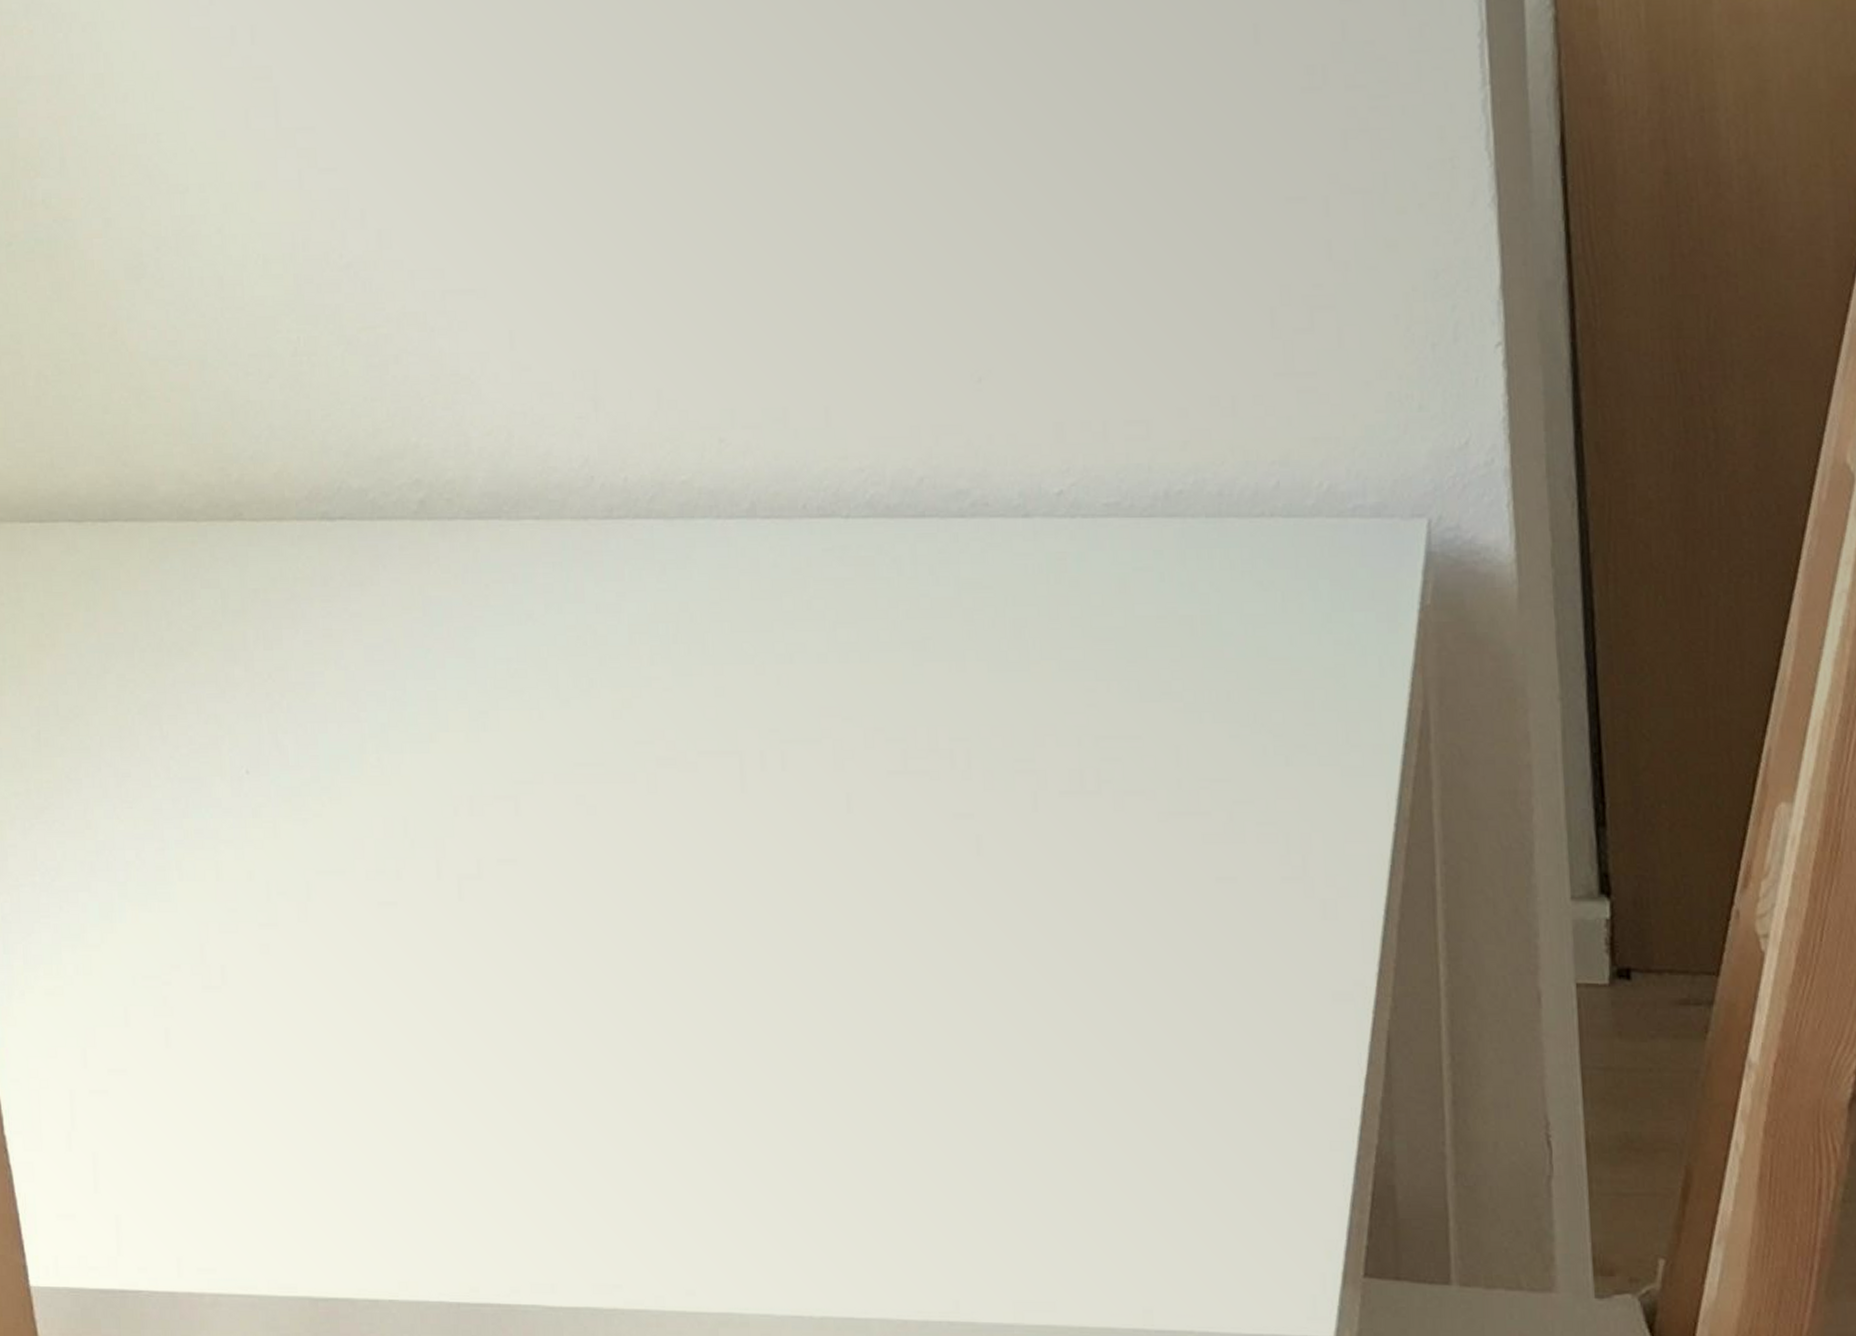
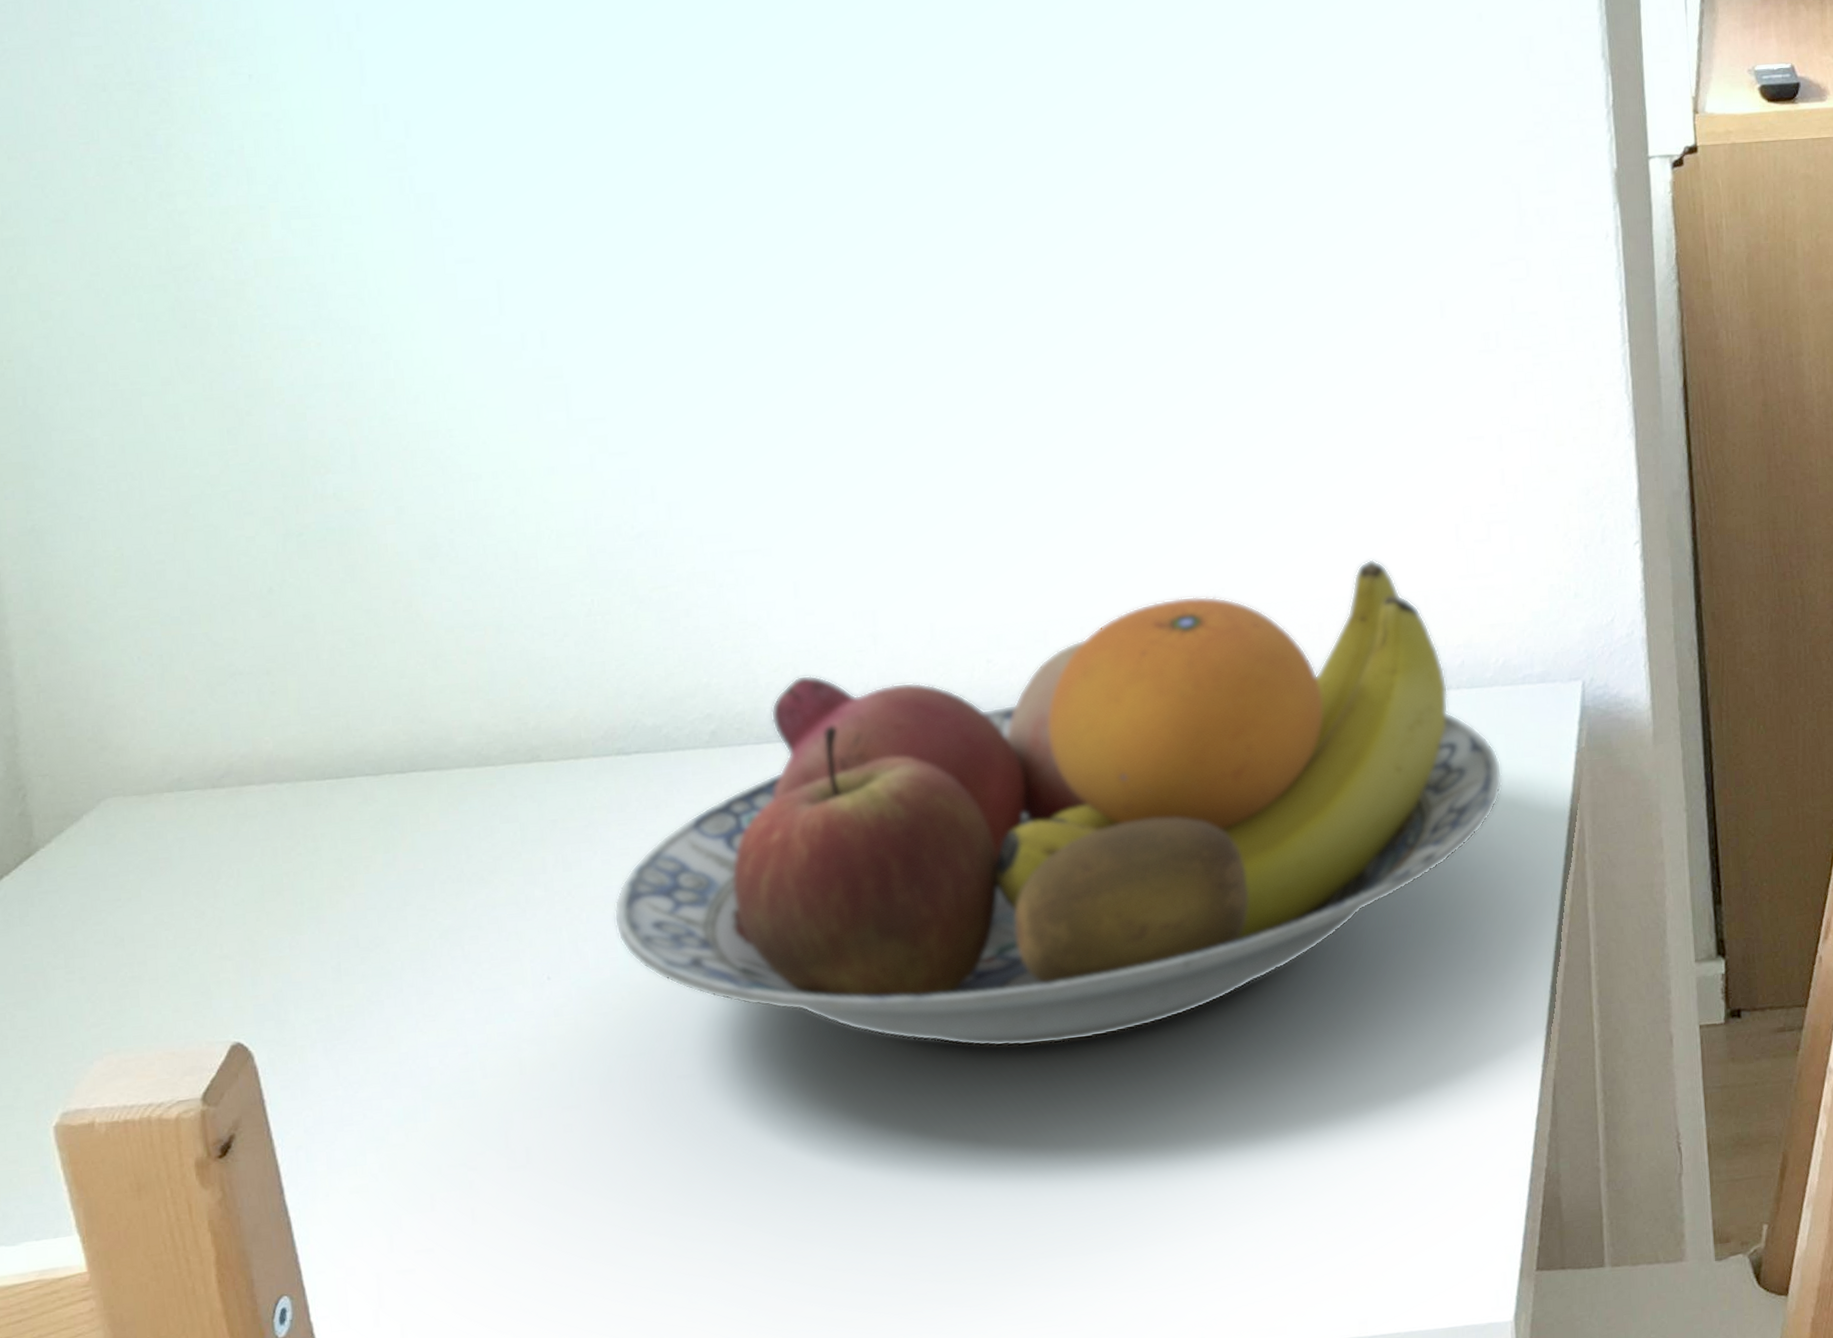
fruit bowl: none [315,345,1326,914] -> present [613,559,1503,1047]

